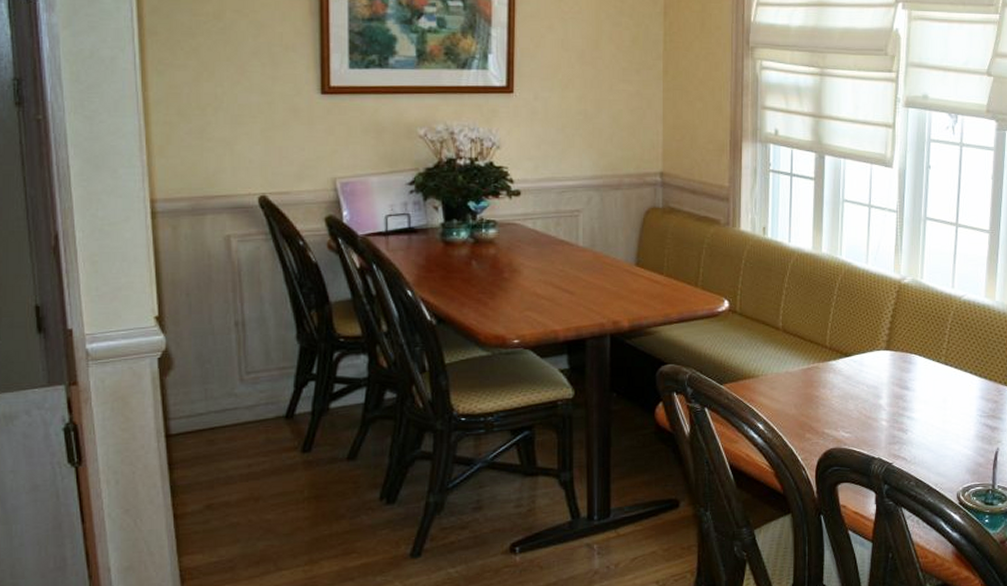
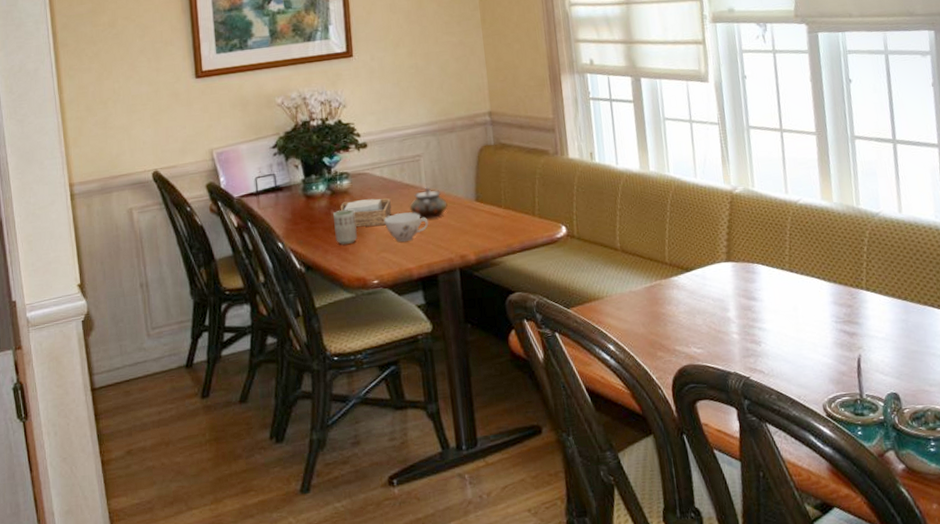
cup: none [475,261,501,298] -> present [333,209,358,245]
napkin holder: none [479,252,541,282] -> present [337,198,392,228]
teacup: none [532,271,581,302] -> present [384,212,429,243]
teapot: none [562,245,604,279] -> present [410,187,448,219]

